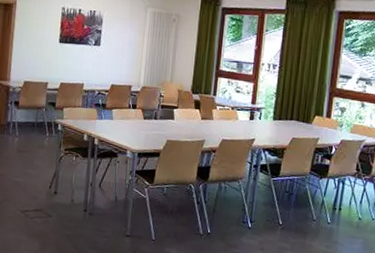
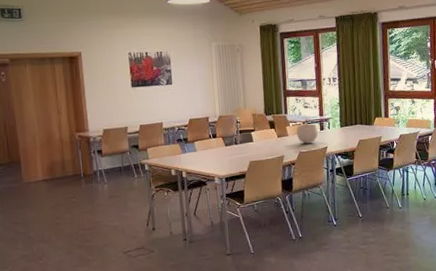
plant pot: none [223,103,248,132] -> present [296,118,318,144]

